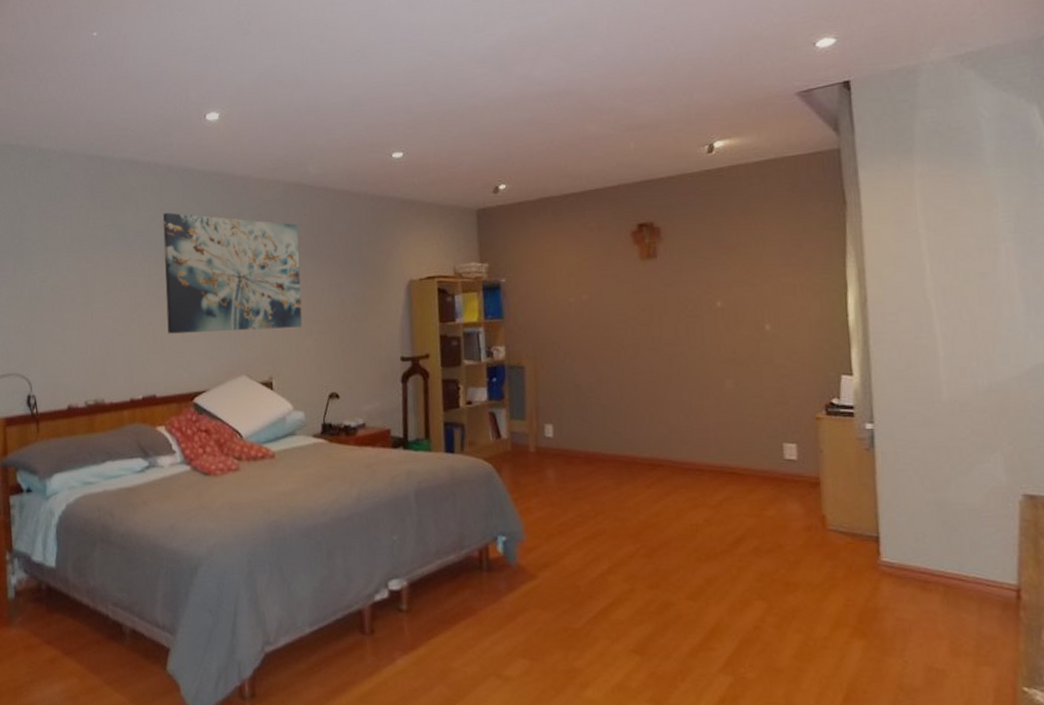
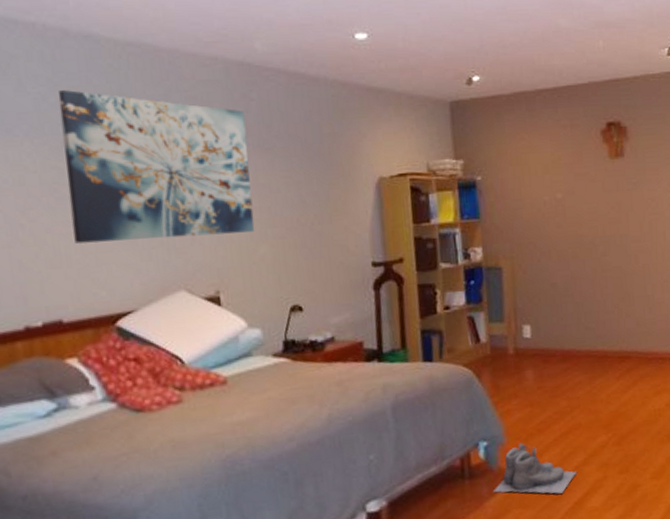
boots: none [510,542,600,600] -> present [492,443,576,494]

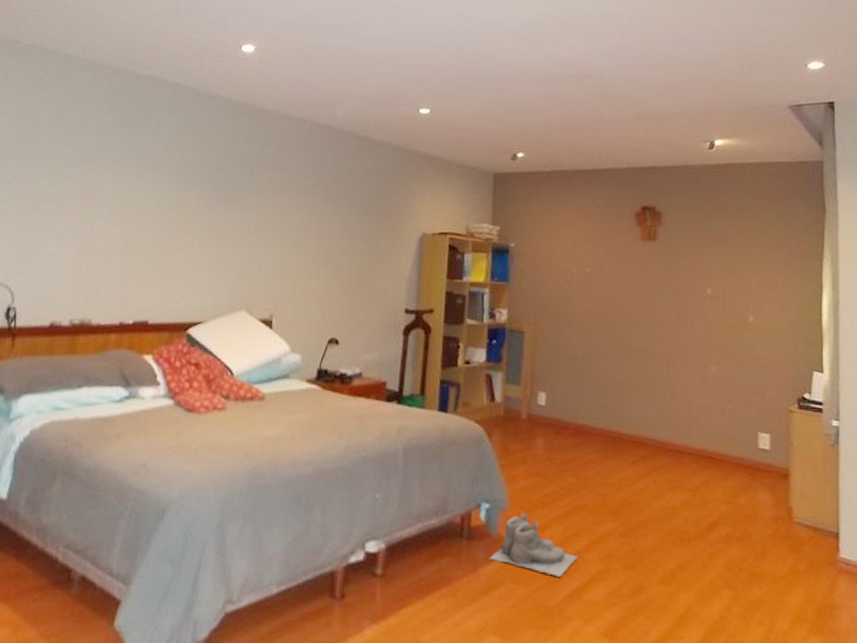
wall art: present [57,90,255,244] -> none [170,136,319,268]

